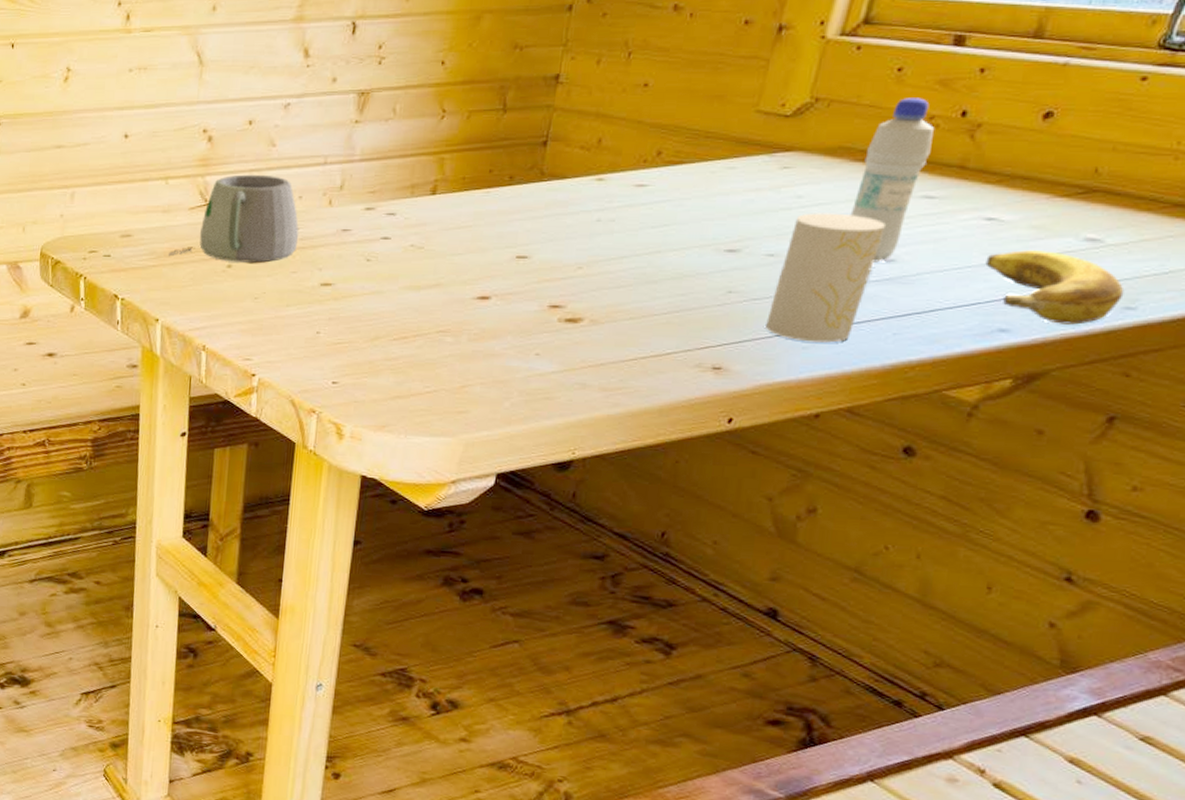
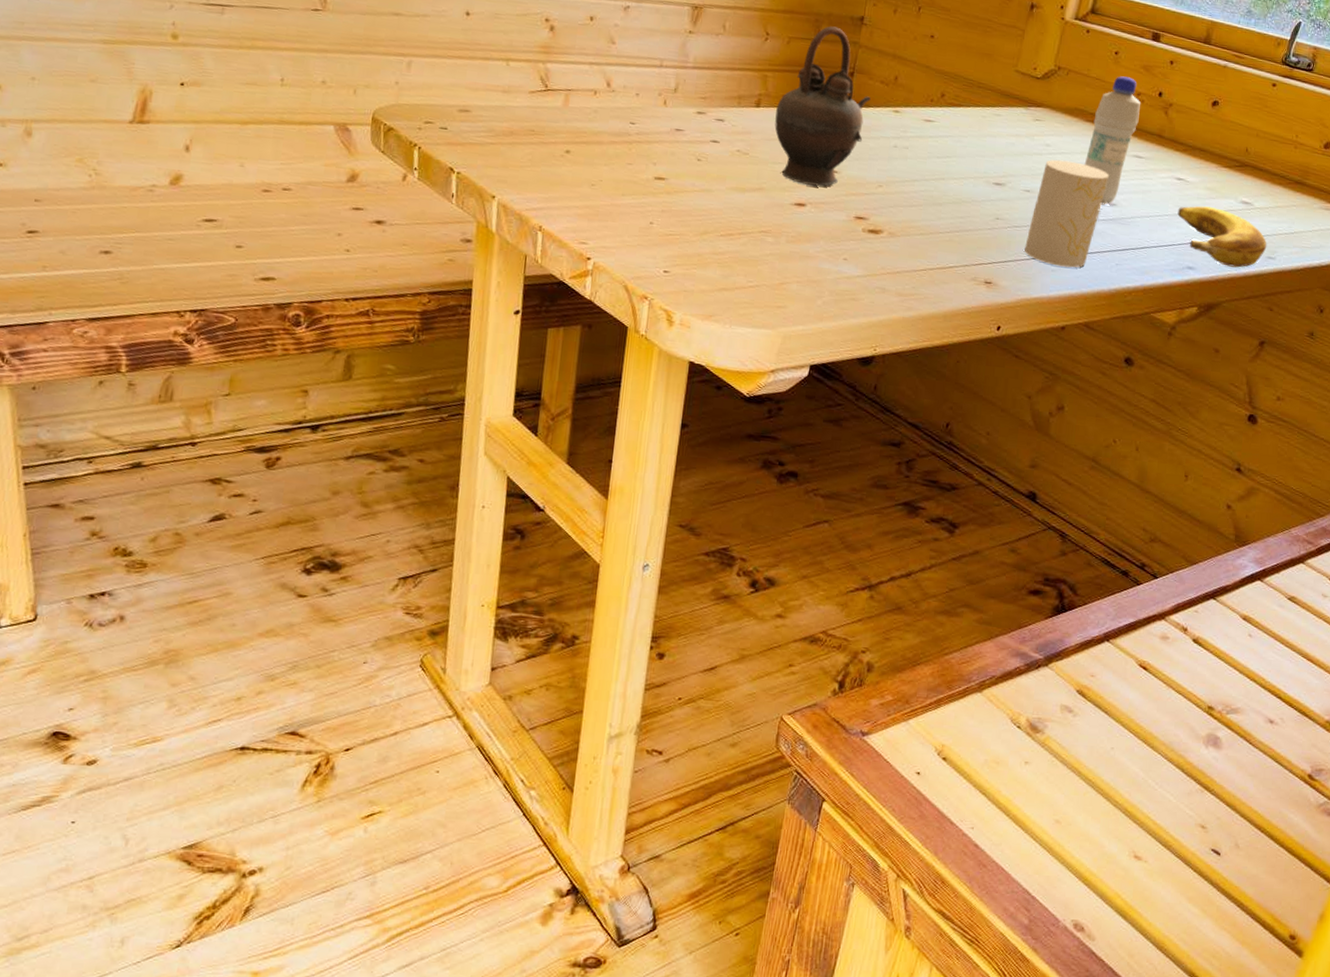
mug: present [169,174,299,263] -> none [507,65,636,152]
teapot: none [453,91,568,275] -> present [774,26,871,187]

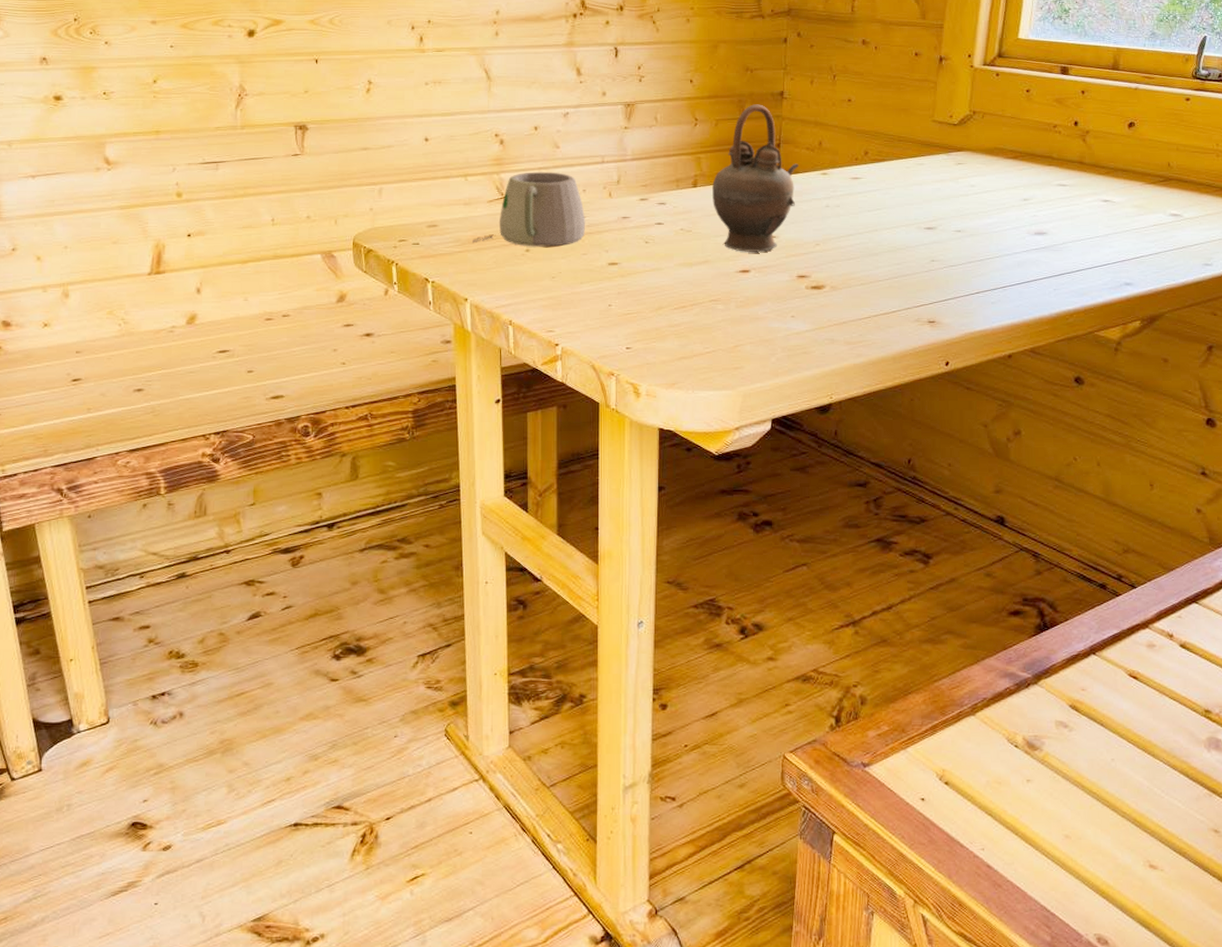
mug: none [507,65,636,152] -> present [473,172,586,247]
cup: present [1024,159,1109,268] -> none [963,198,1036,298]
bottle: present [1084,76,1140,205] -> none [1010,112,1058,235]
banana: present [1177,206,1267,268] -> none [1108,223,1202,278]

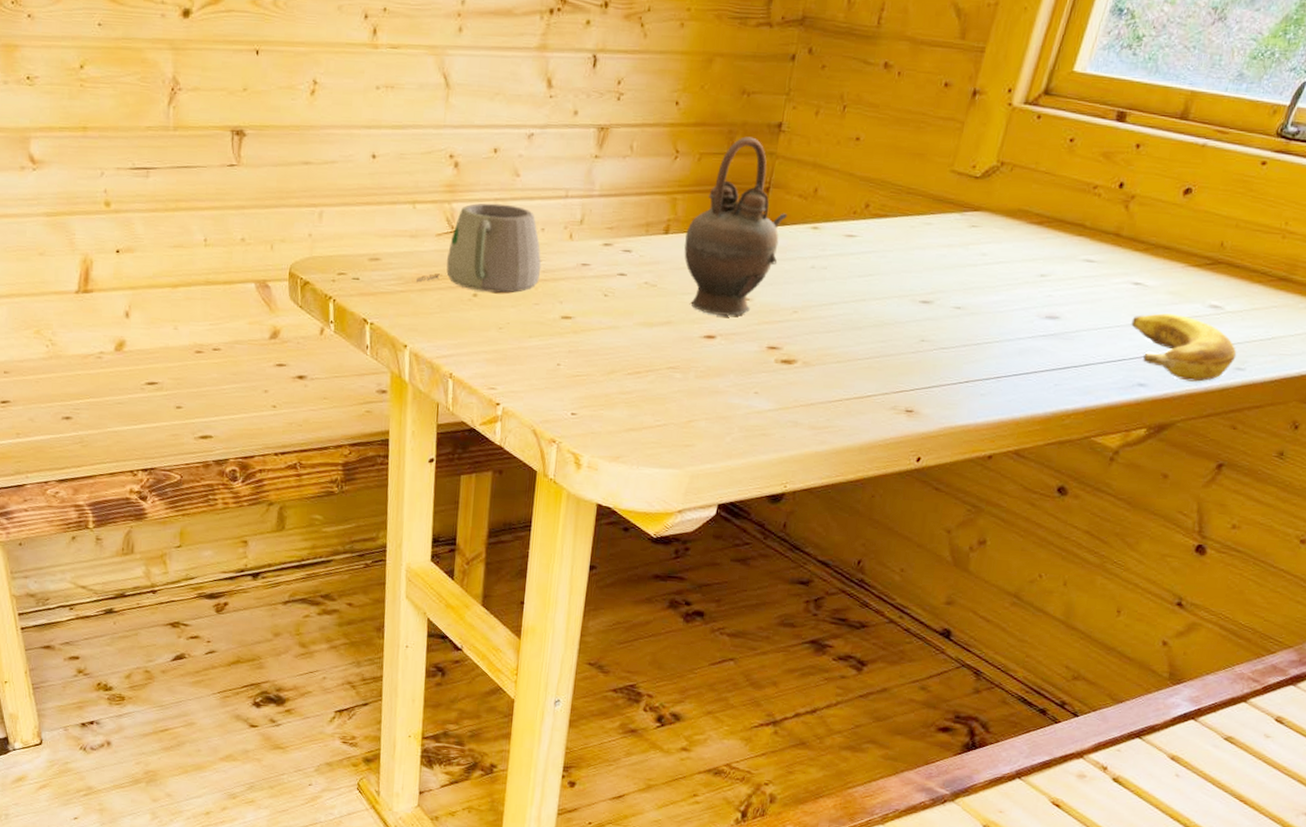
banana: none [1108,223,1202,278] -> present [1131,313,1237,382]

